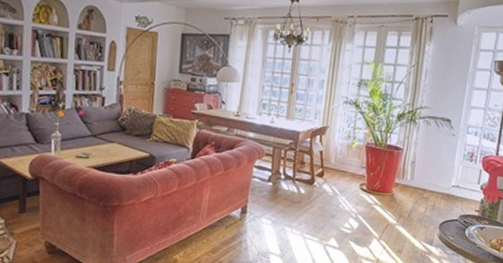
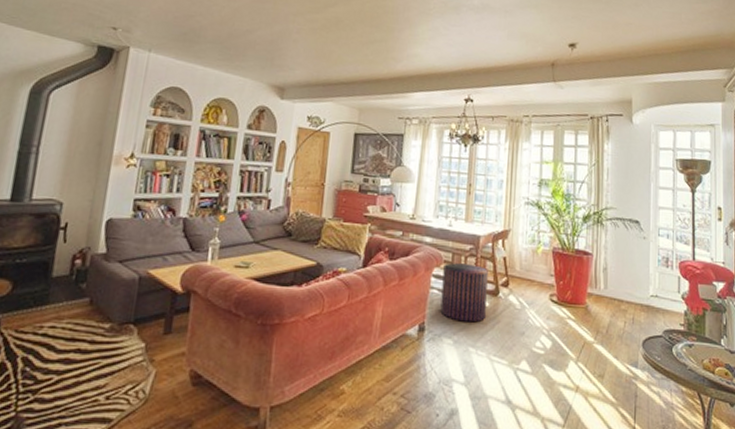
pouf: none [261,155,306,207] -> present [440,263,488,323]

